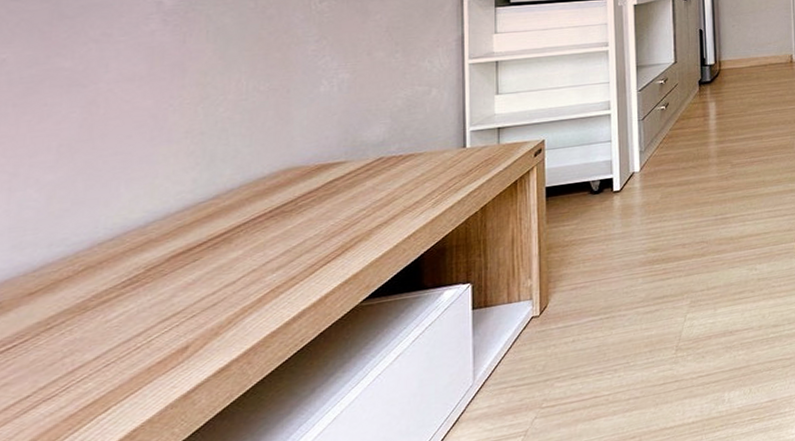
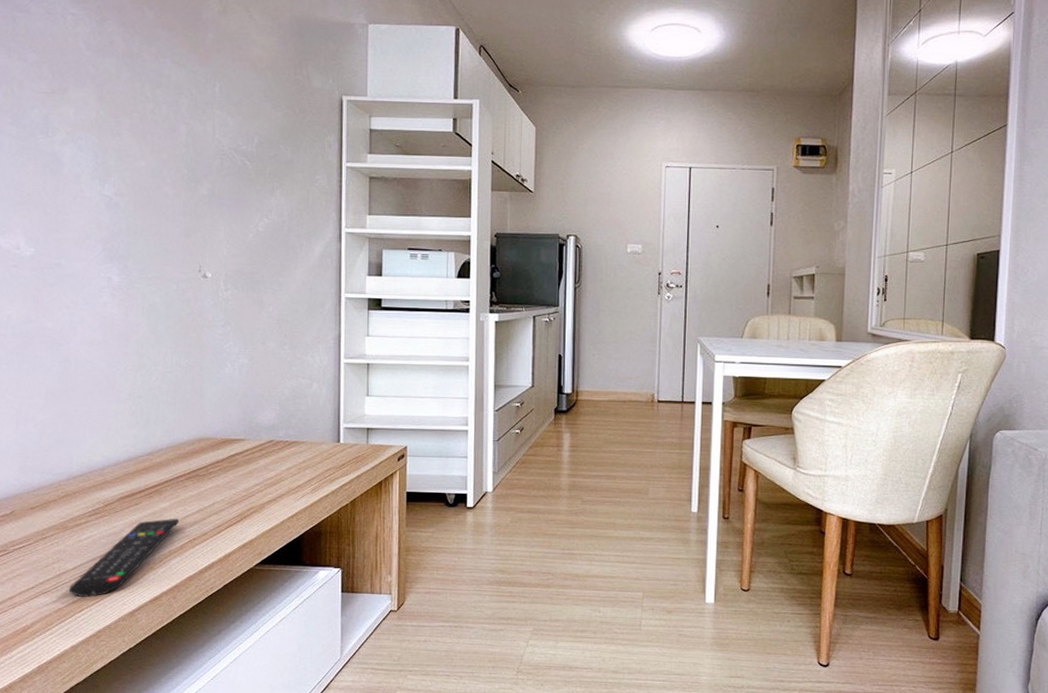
remote control: none [87,266,256,393] -> present [68,518,179,597]

